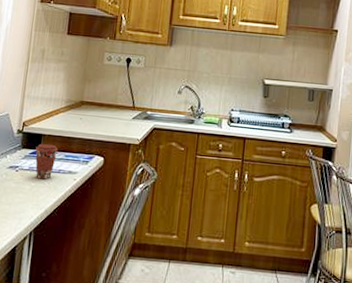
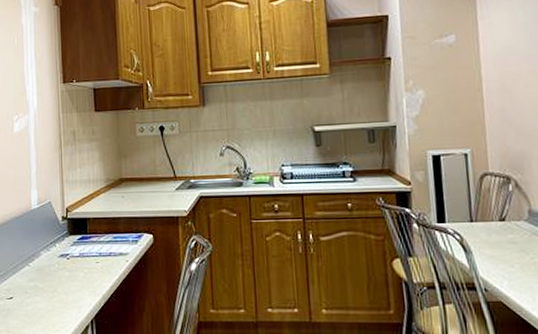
coffee cup: present [35,143,59,180] -> none [83,227,106,265]

